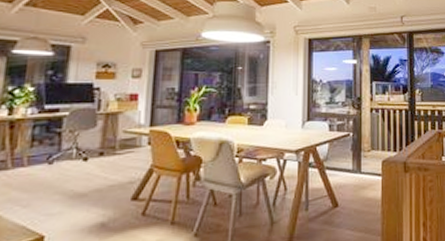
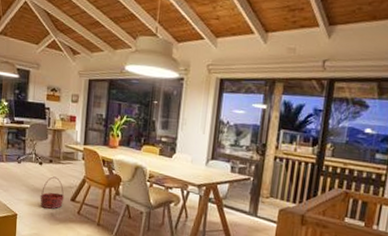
basket: none [83,173,122,218] -> present [40,176,65,209]

